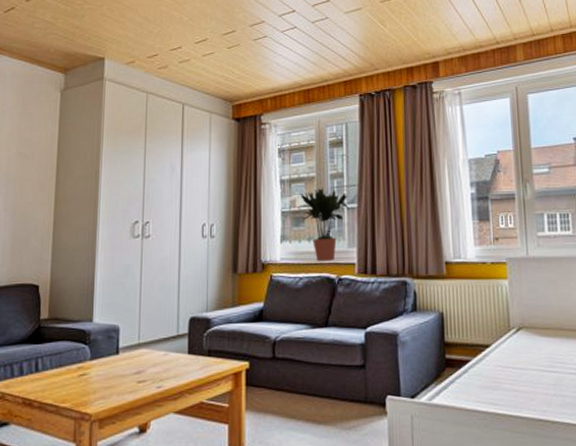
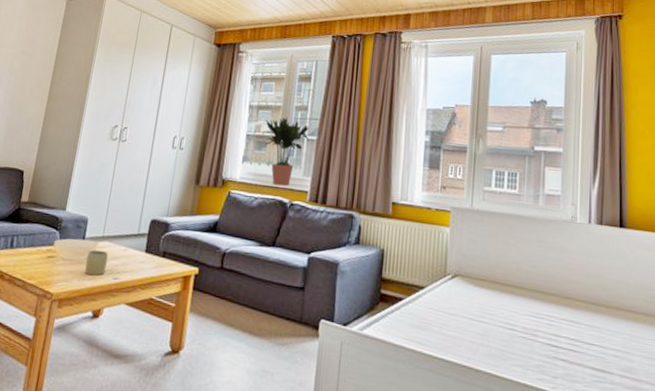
bowl: none [83,349,135,375] -> present [53,238,99,261]
mug: none [123,359,148,388] -> present [84,249,108,276]

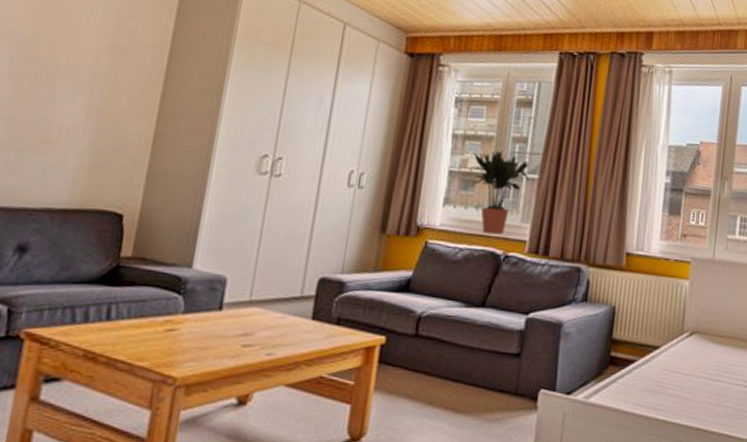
bowl: present [53,238,99,261] -> none [174,304,244,334]
mug: present [84,249,108,276] -> none [223,318,259,352]

